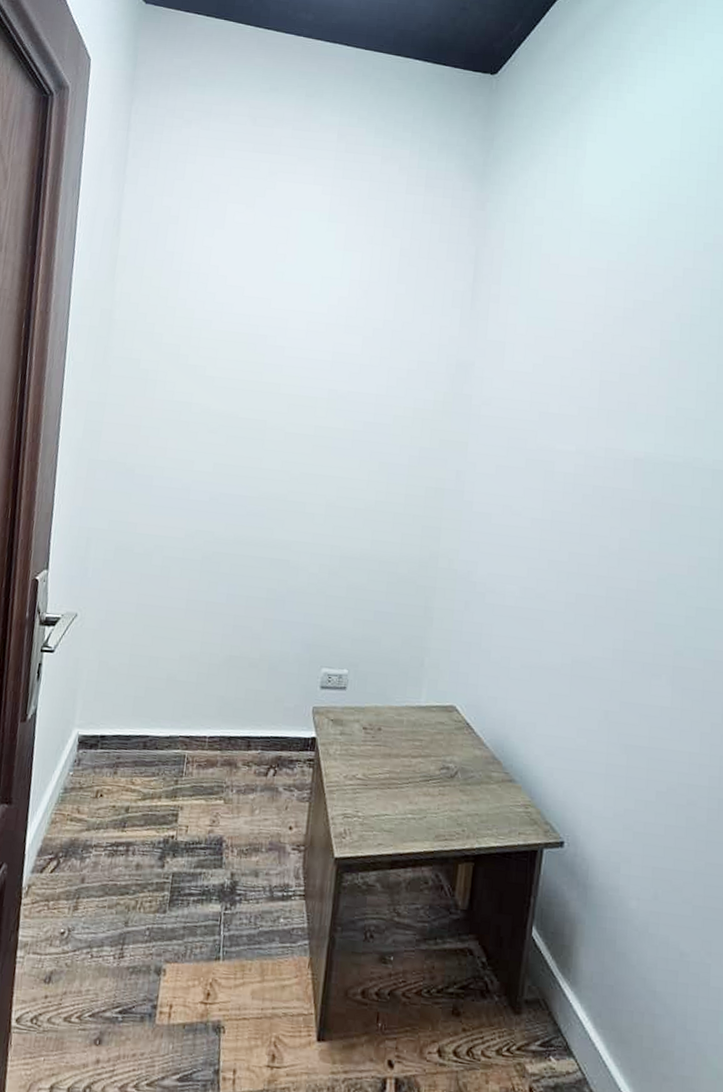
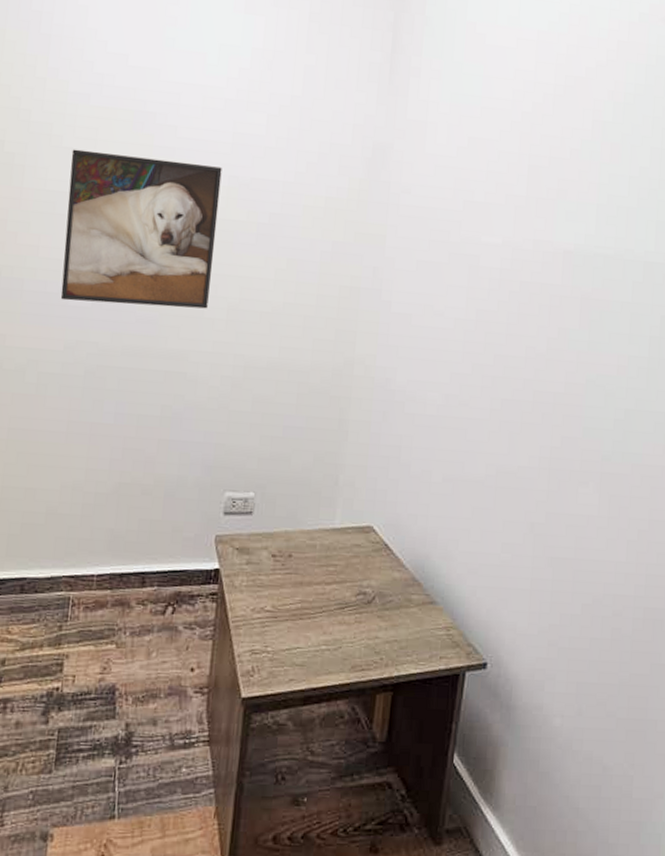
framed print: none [183,366,323,505] -> present [60,149,222,309]

